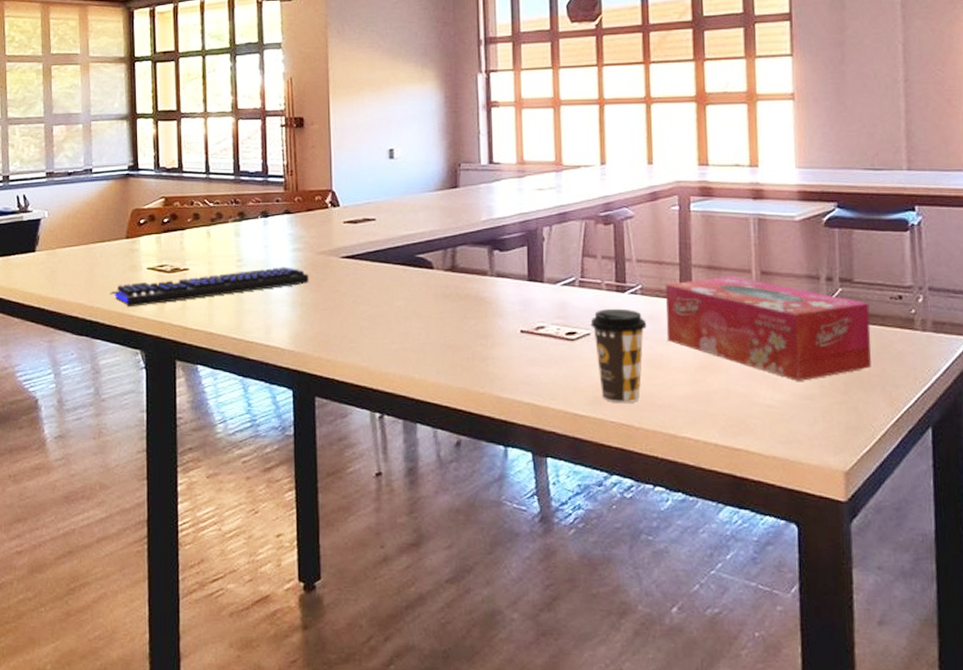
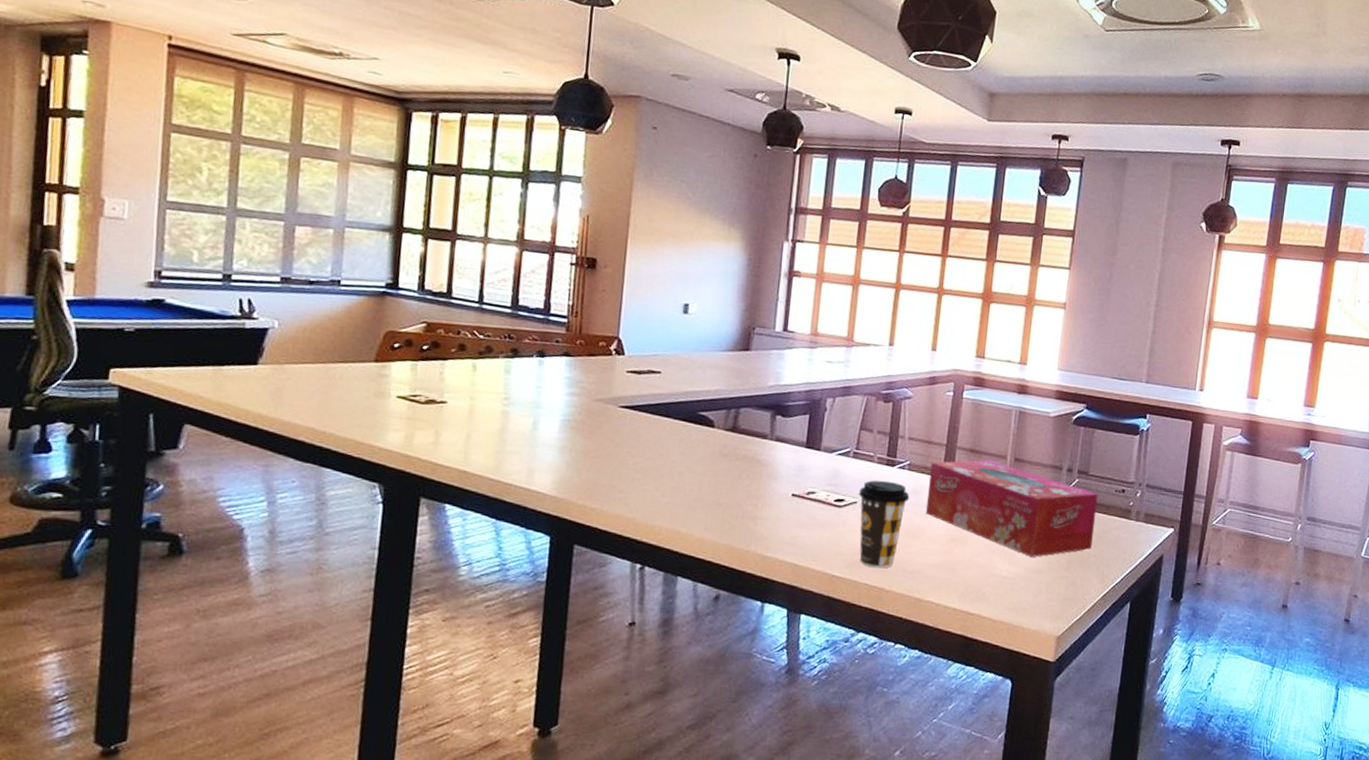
keyboard: present [109,266,309,308] -> none [347,410,583,437]

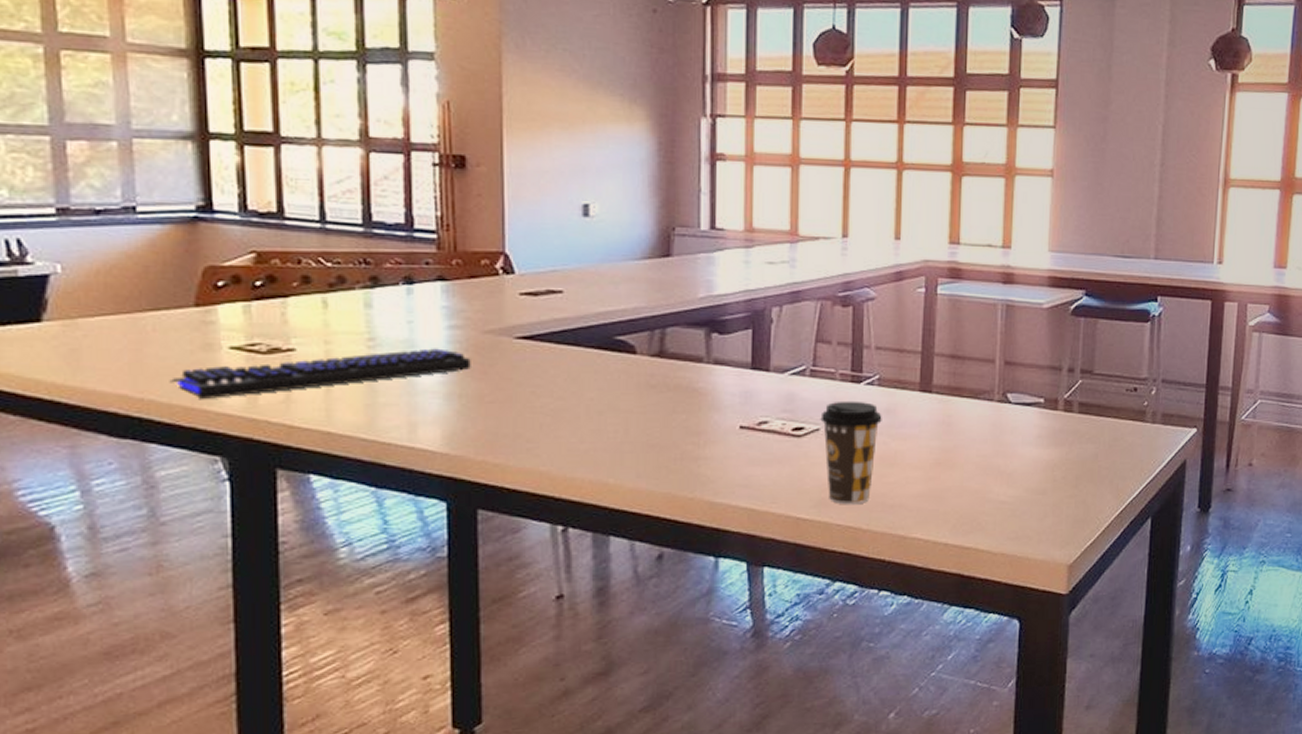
keyboard: none [347,410,583,437] -> present [169,348,471,400]
tissue box: present [925,459,1098,557] -> none [902,365,1106,476]

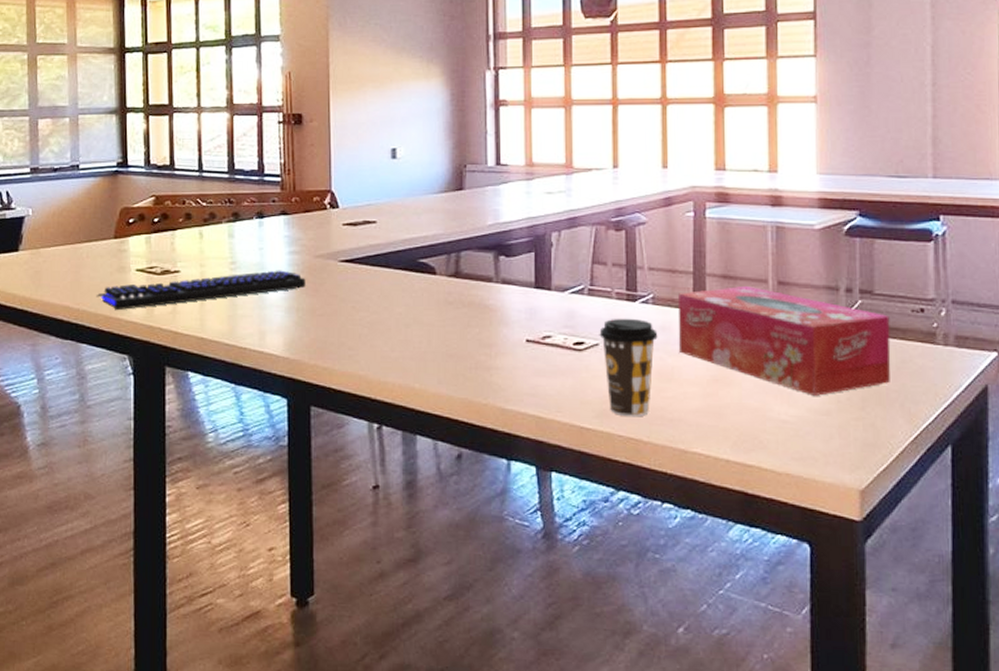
tissue box: none [902,365,1106,476] -> present [677,285,891,396]

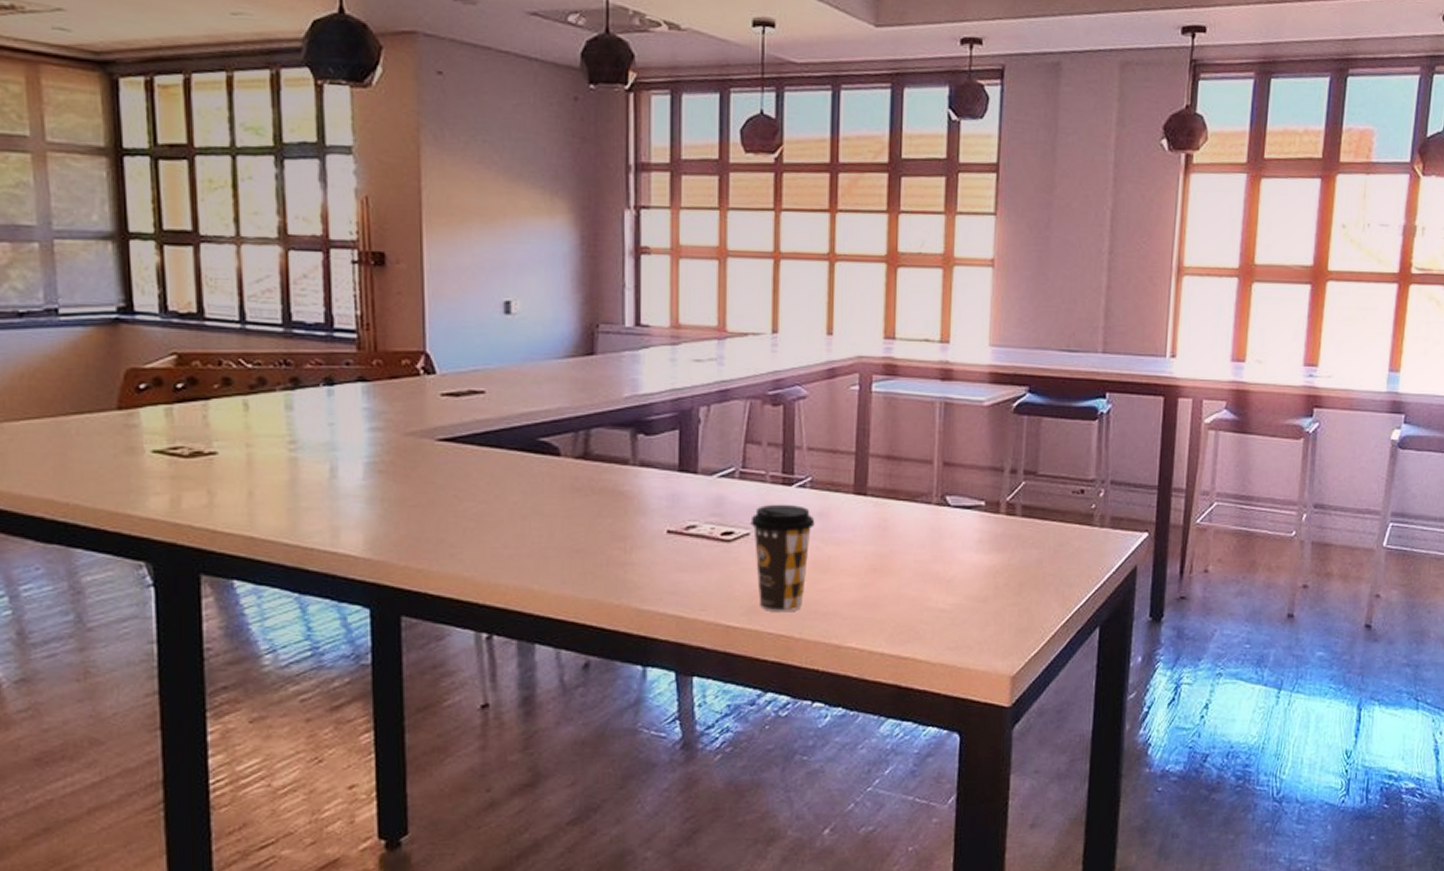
keyboard: present [96,270,306,311] -> none [94,451,393,505]
tissue box: present [677,285,891,396] -> none [836,466,1051,582]

